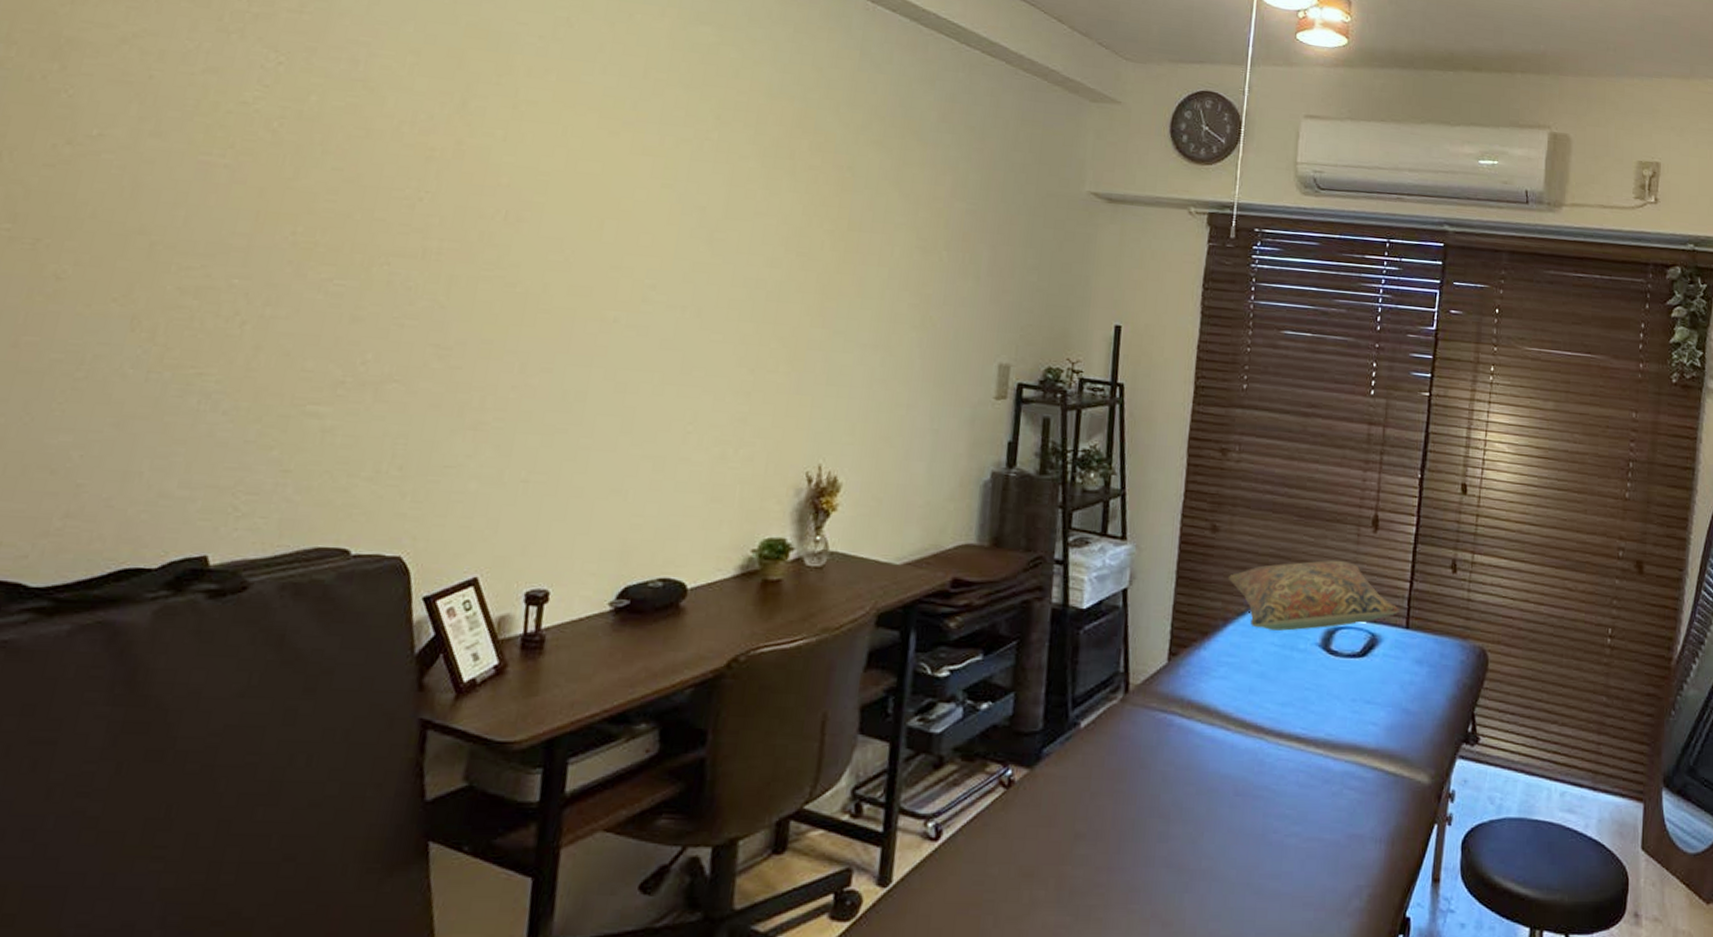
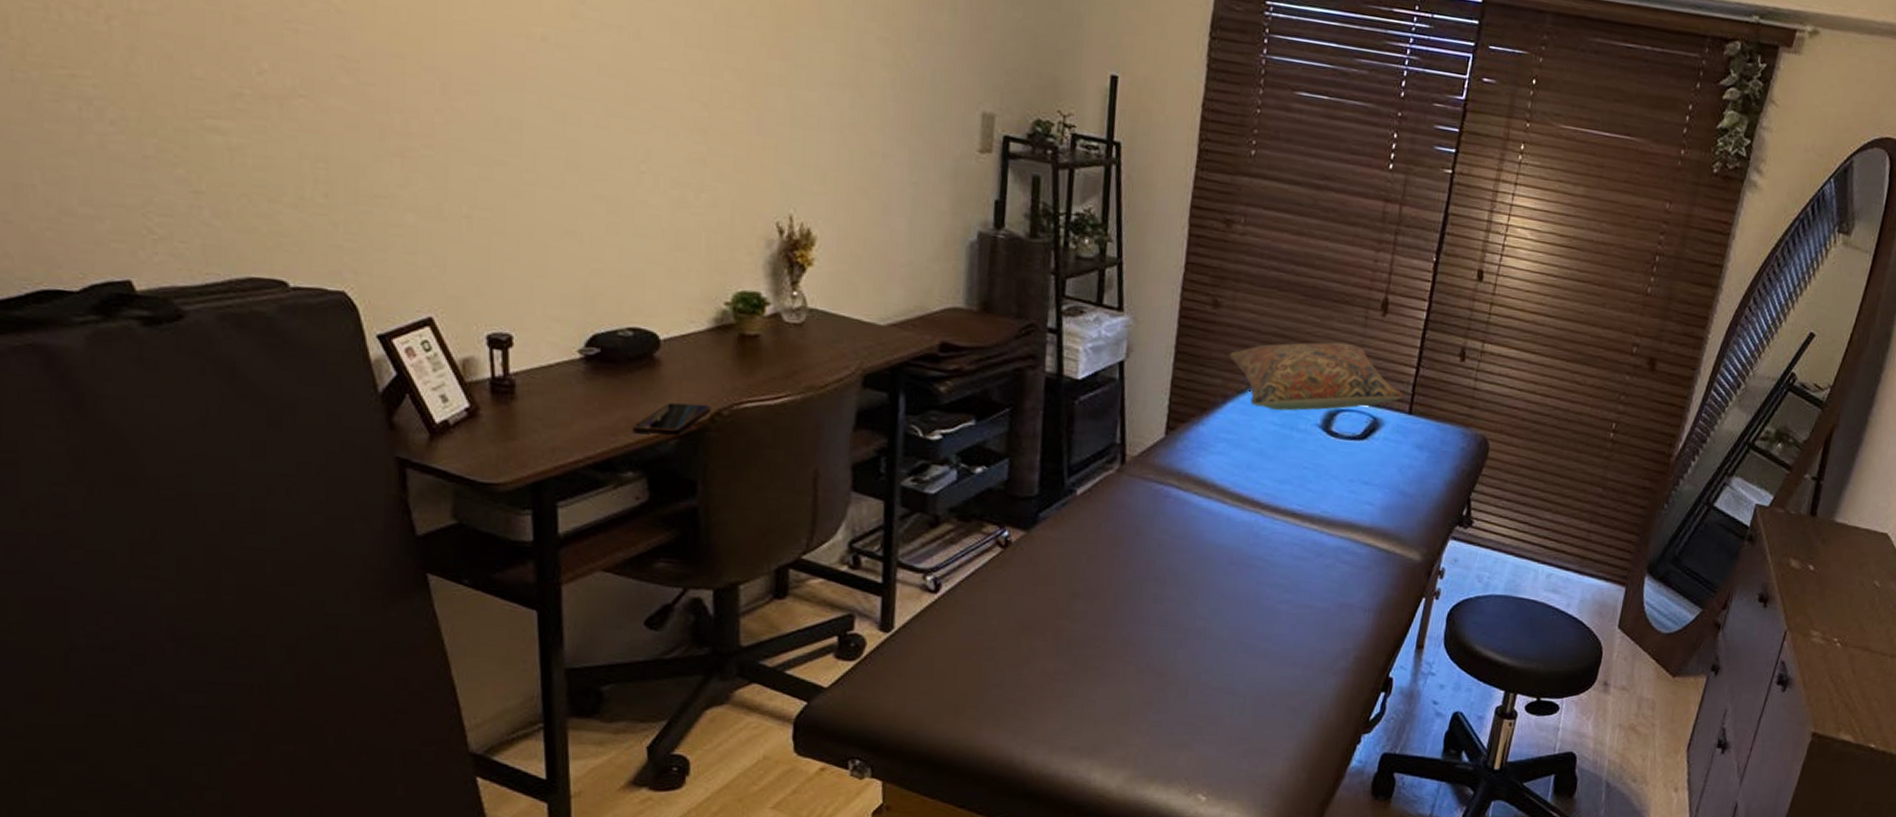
phone: none [650,651,729,684] -> present [632,403,711,435]

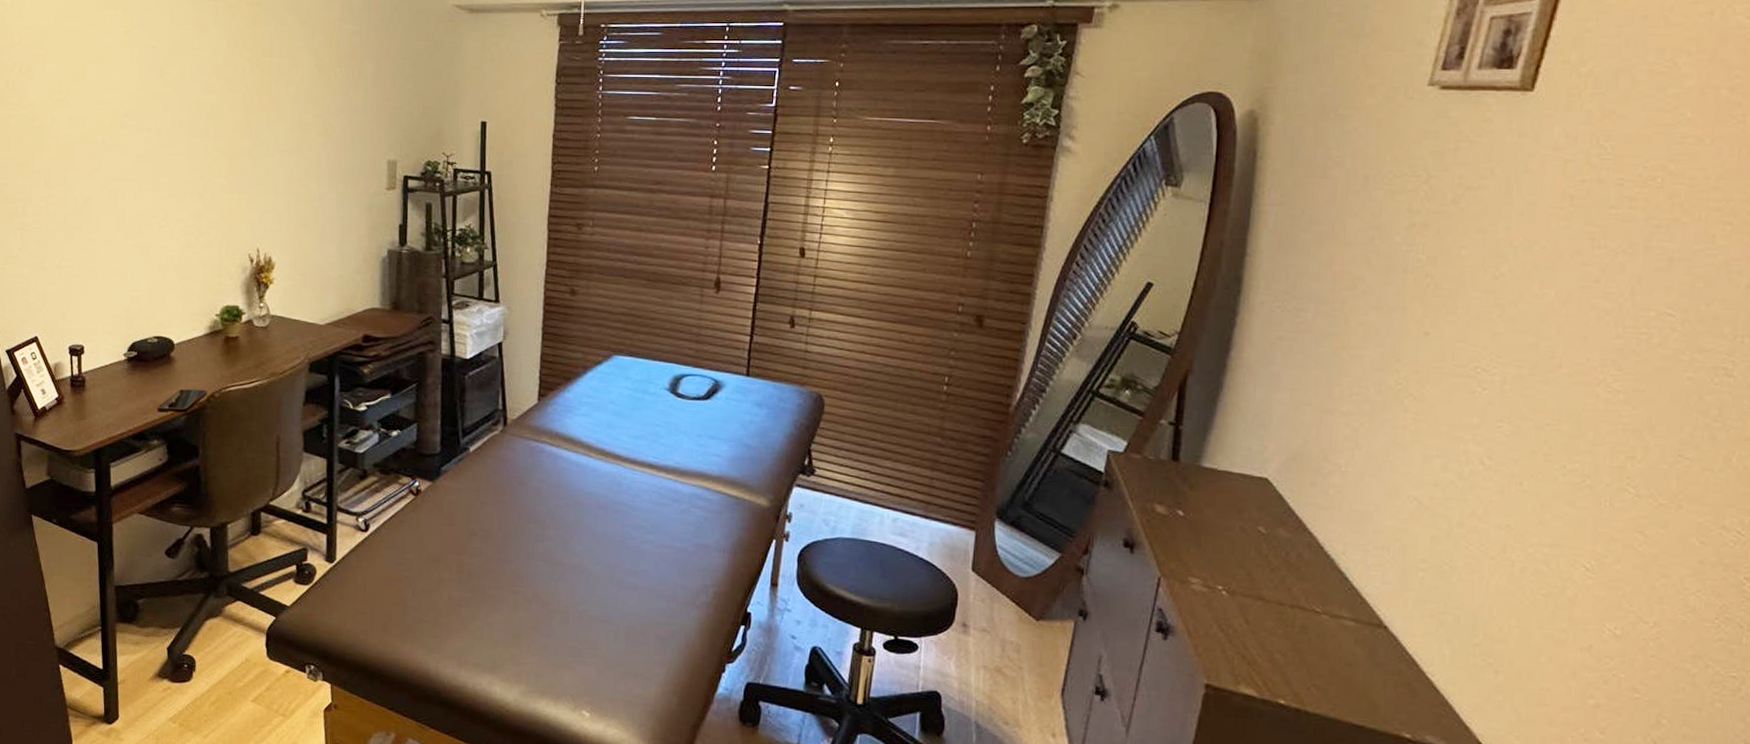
pillow: present [1229,342,1404,411] -> none [587,317,741,377]

